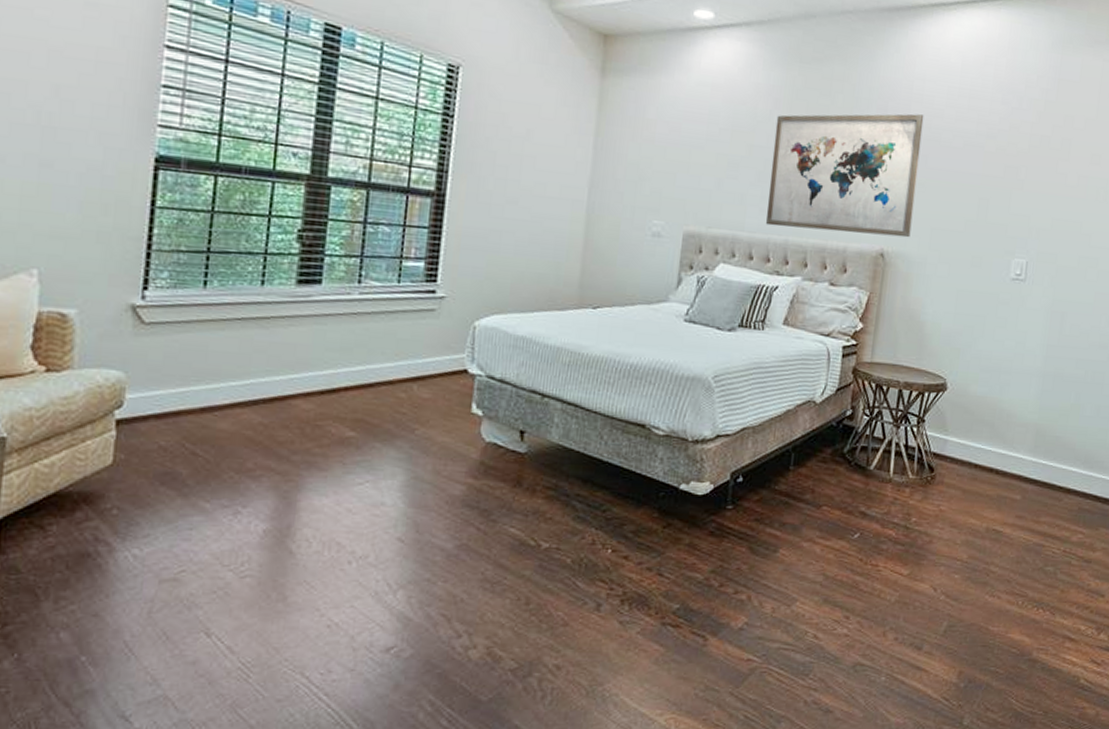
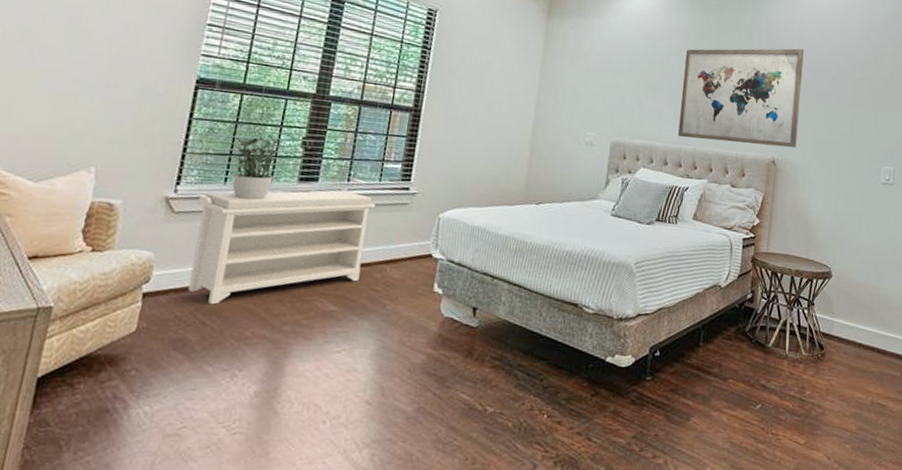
bench: none [171,294,396,432] -> present [188,190,376,305]
potted plant: none [209,226,274,307] -> present [232,134,283,200]

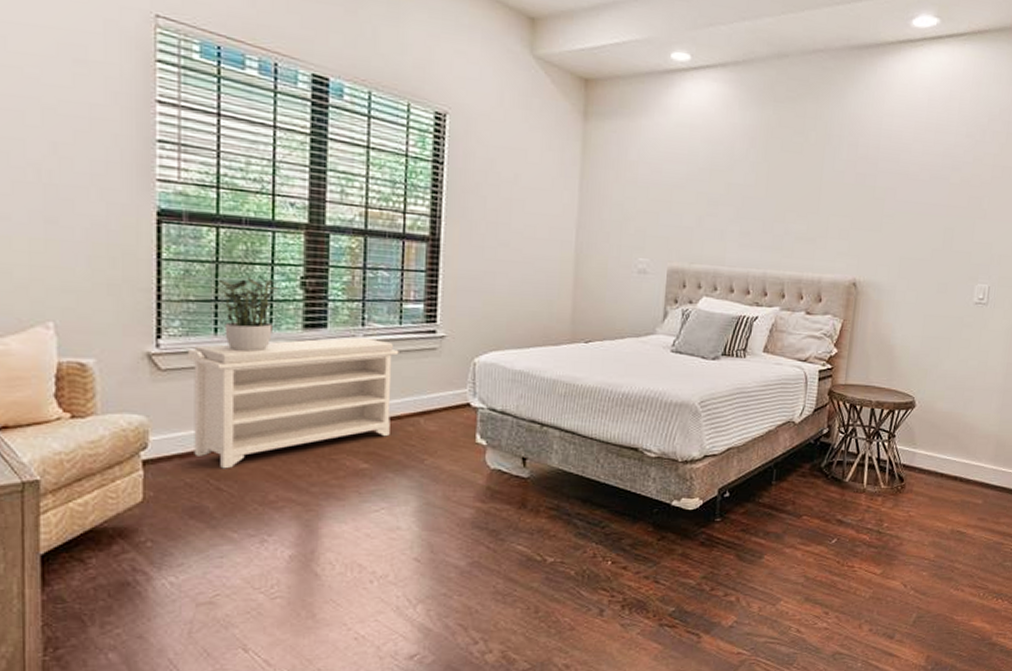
wall art: present [677,48,804,148] -> none [744,149,893,268]

